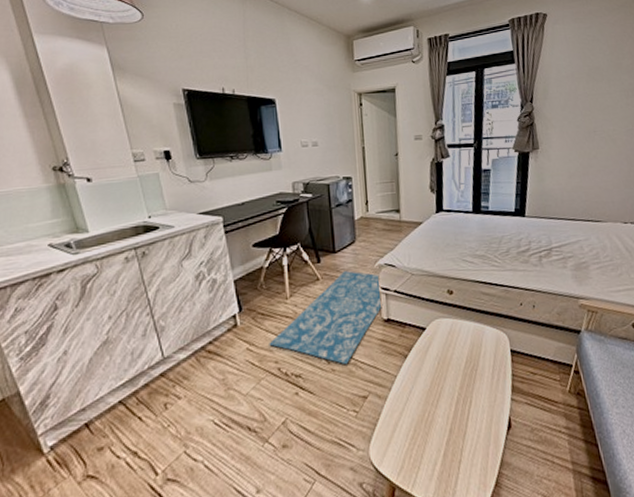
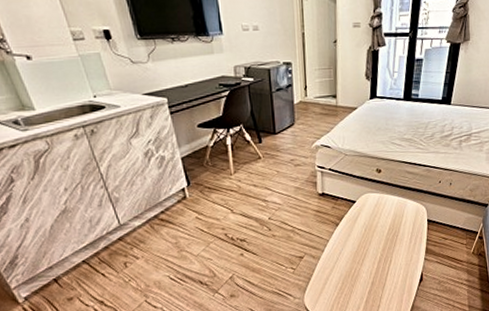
rug: present [269,271,383,365] -> none [216,151,319,232]

